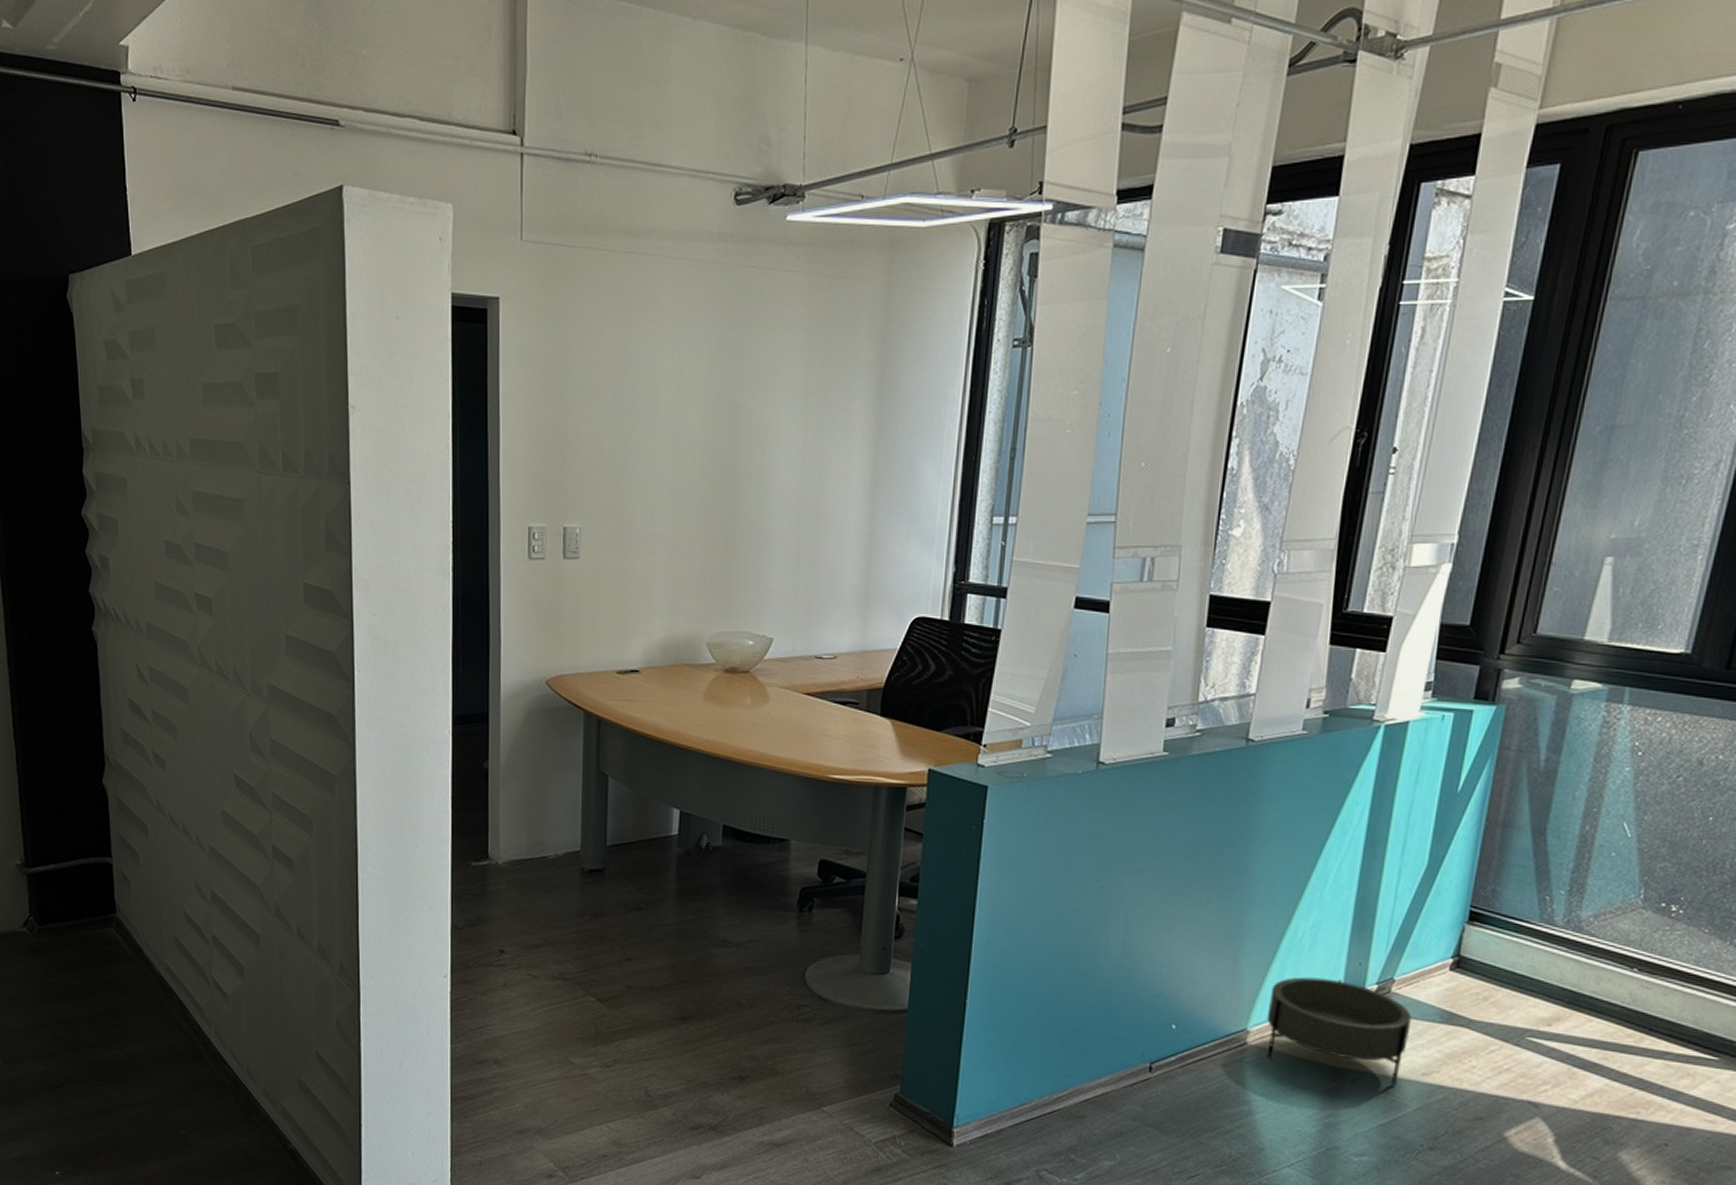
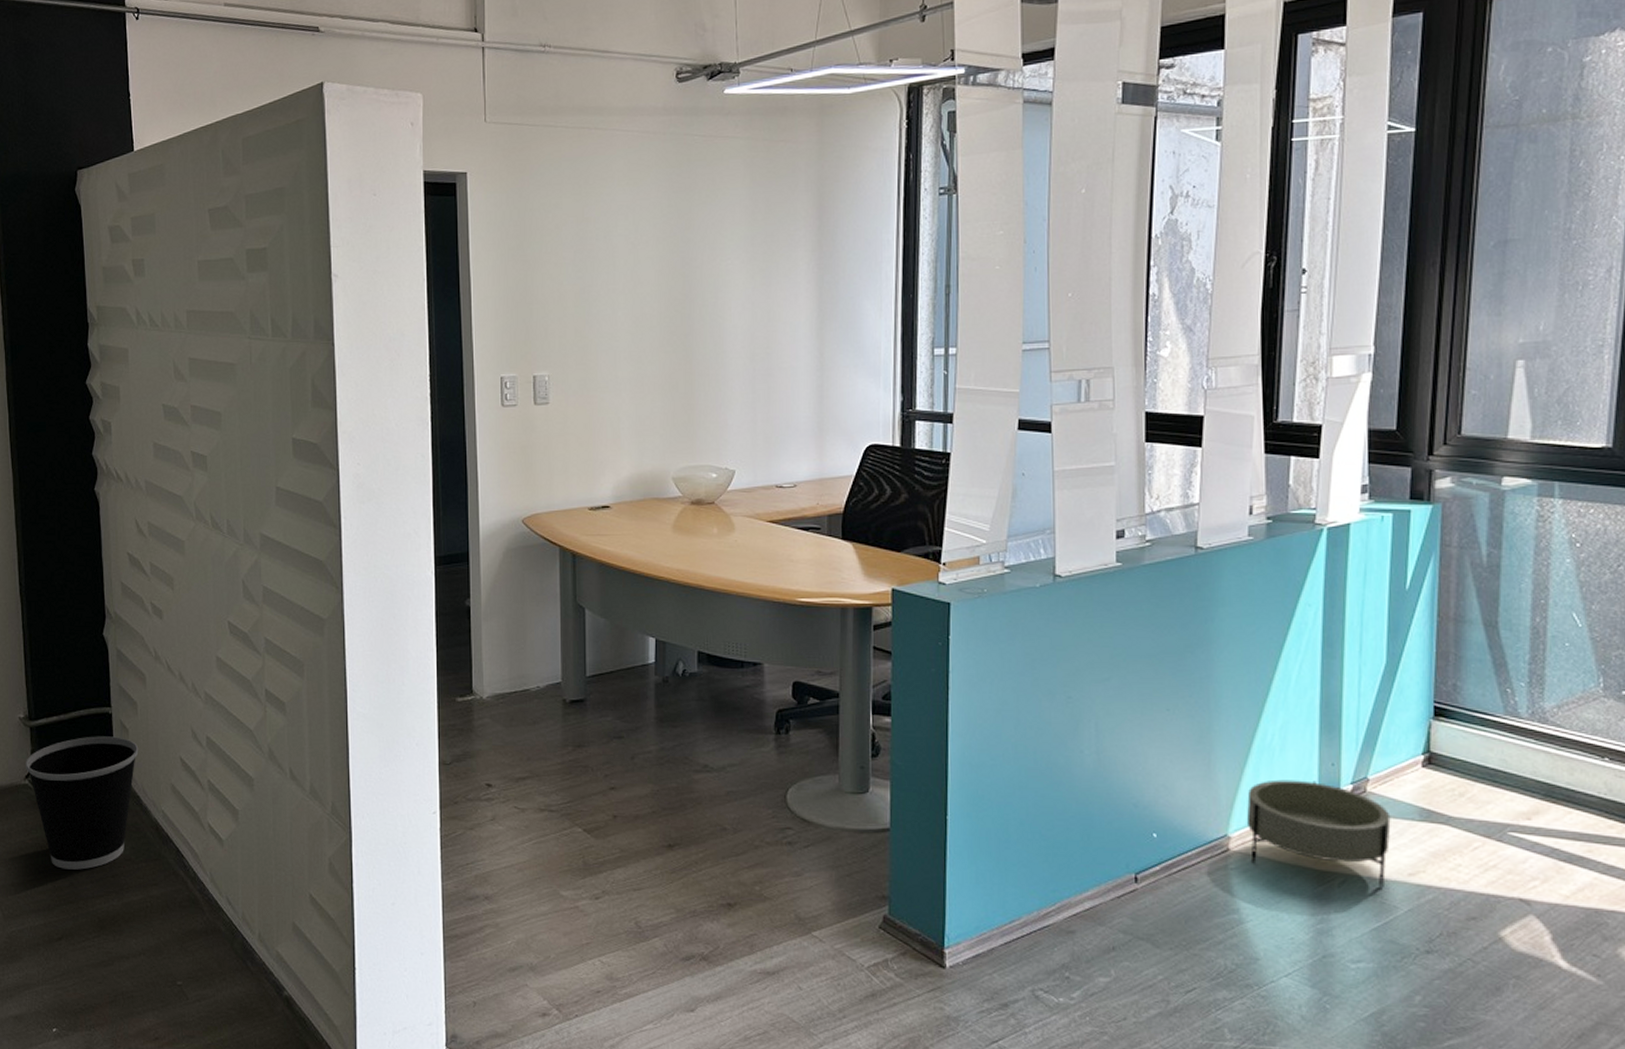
wastebasket: none [22,886,141,1019] -> present [25,736,139,870]

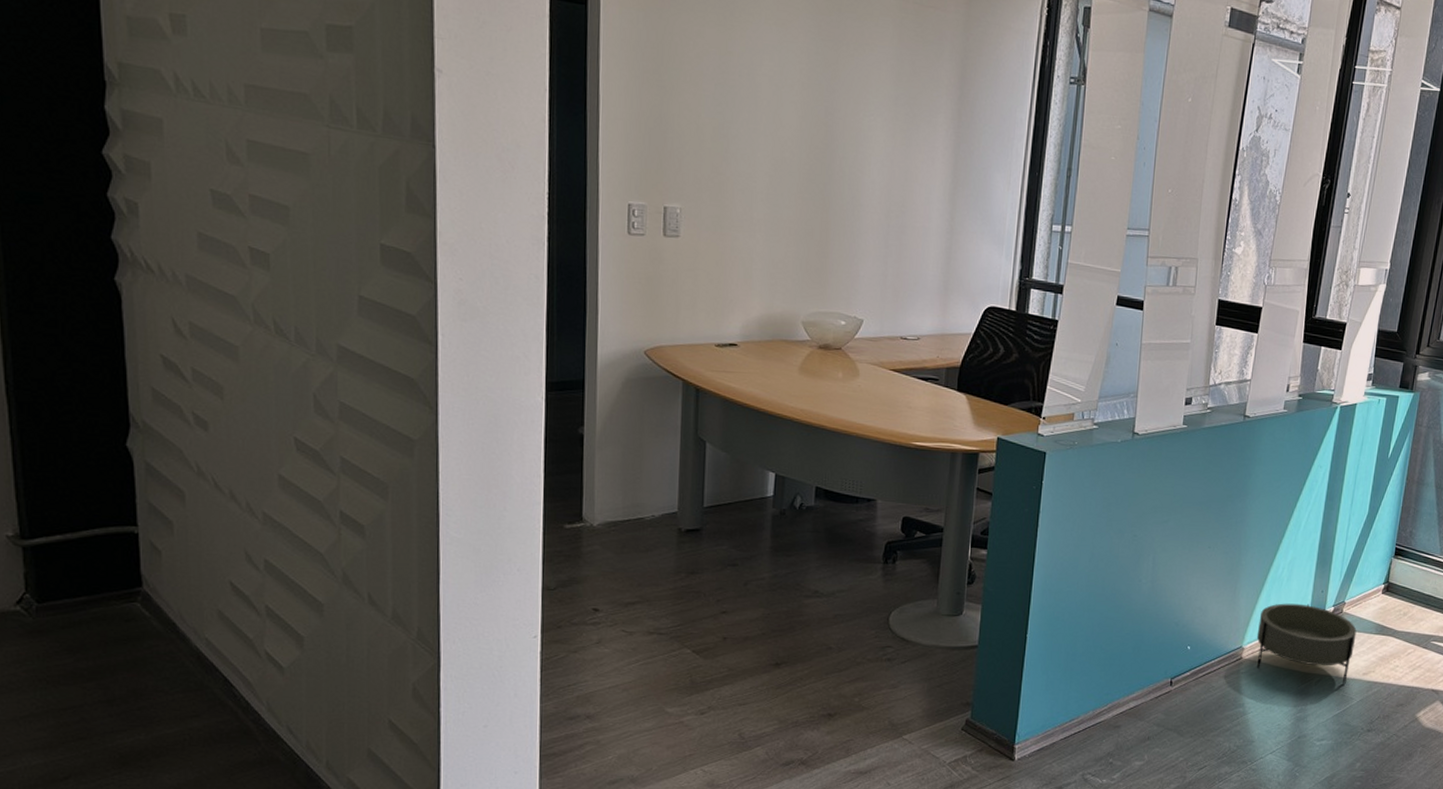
wastebasket: present [25,736,139,870] -> none [15,557,175,703]

